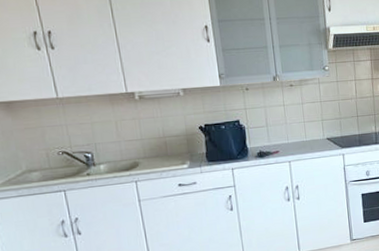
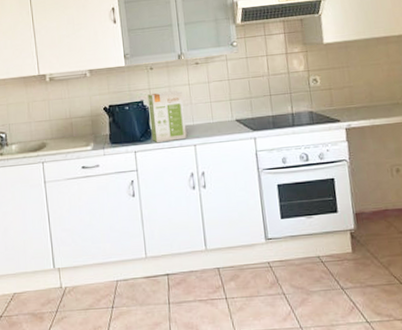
food box: none [244,111,282,161] -> present [147,90,187,143]

